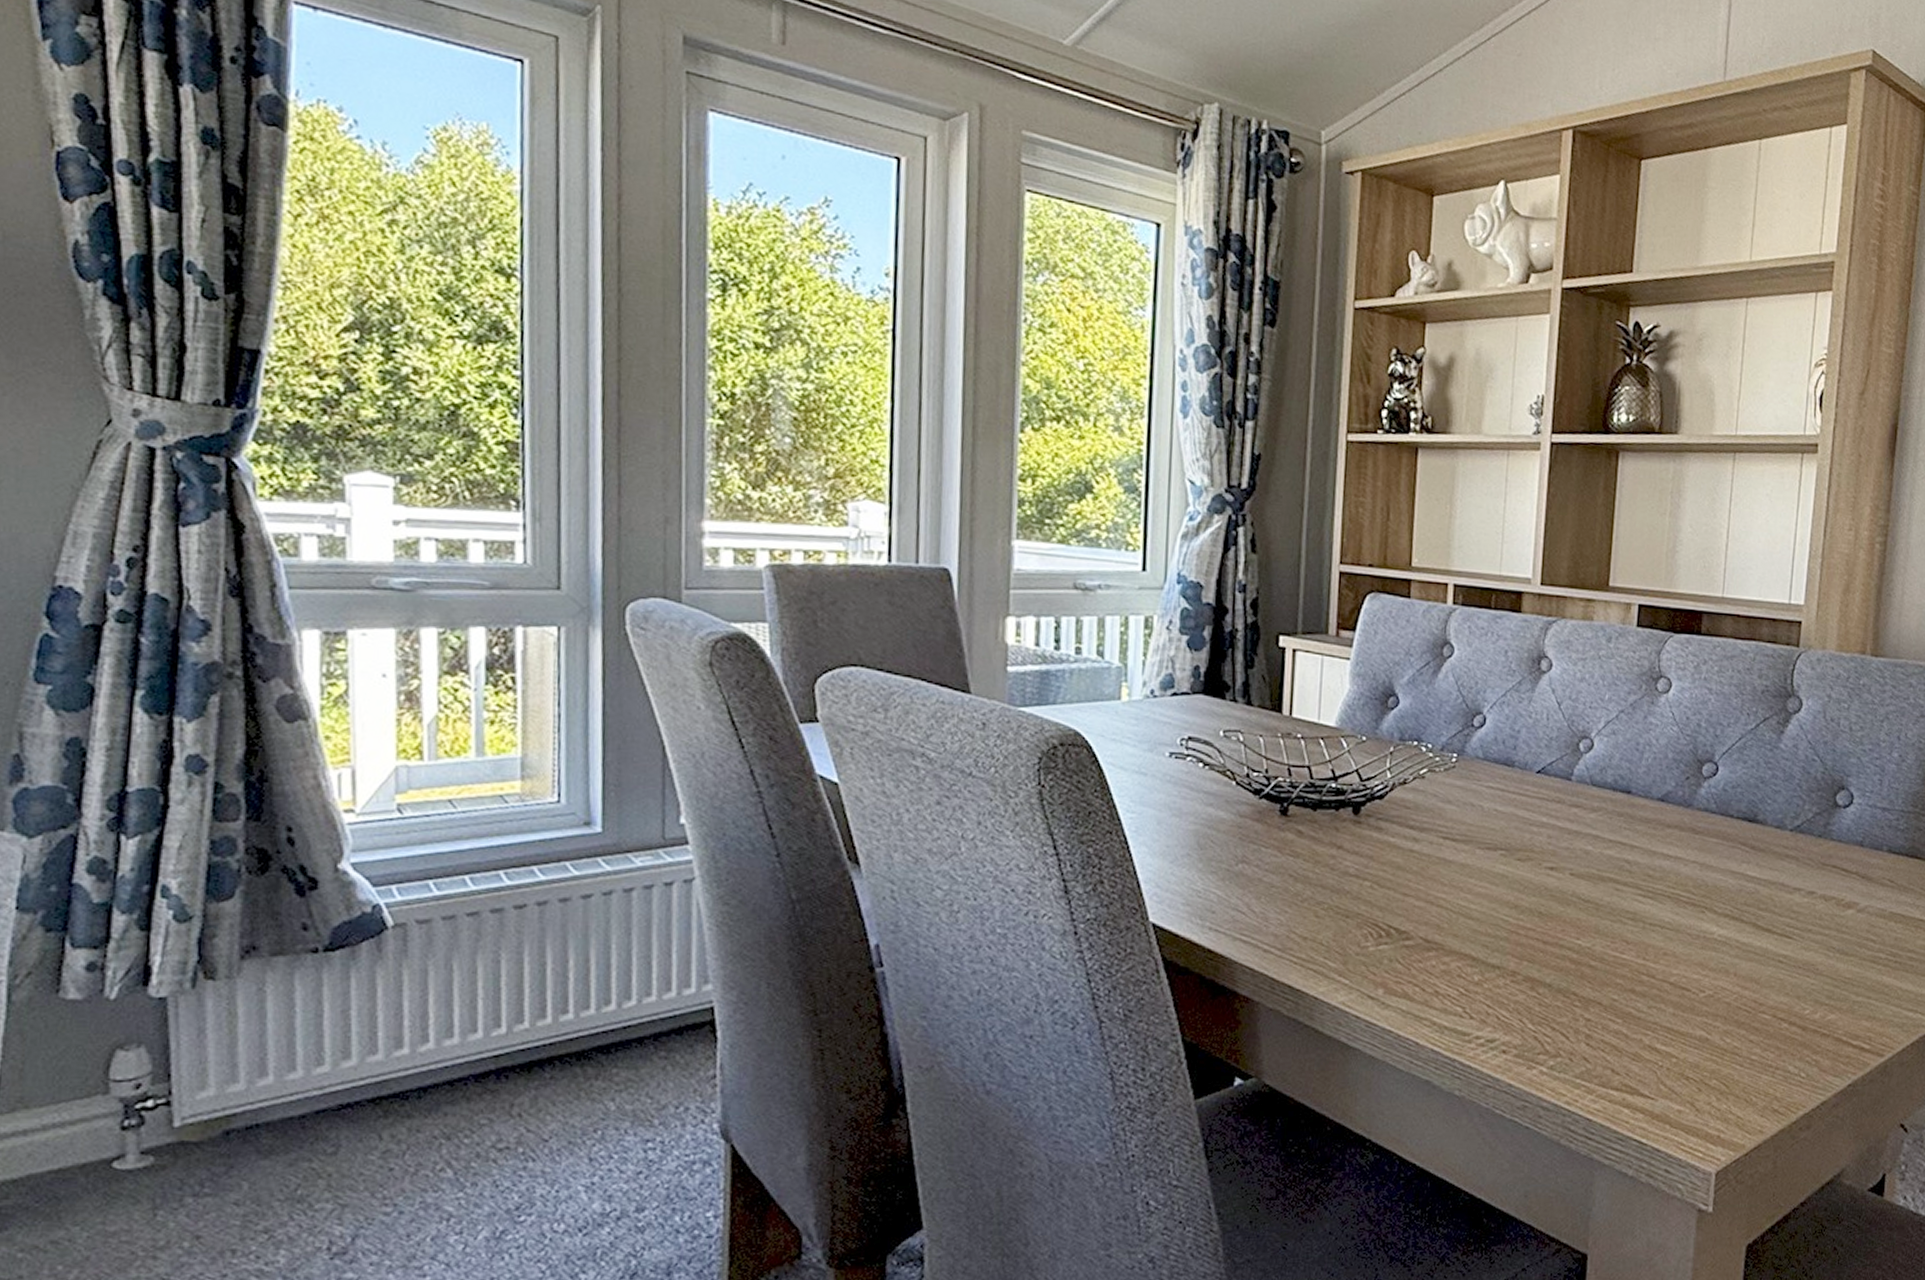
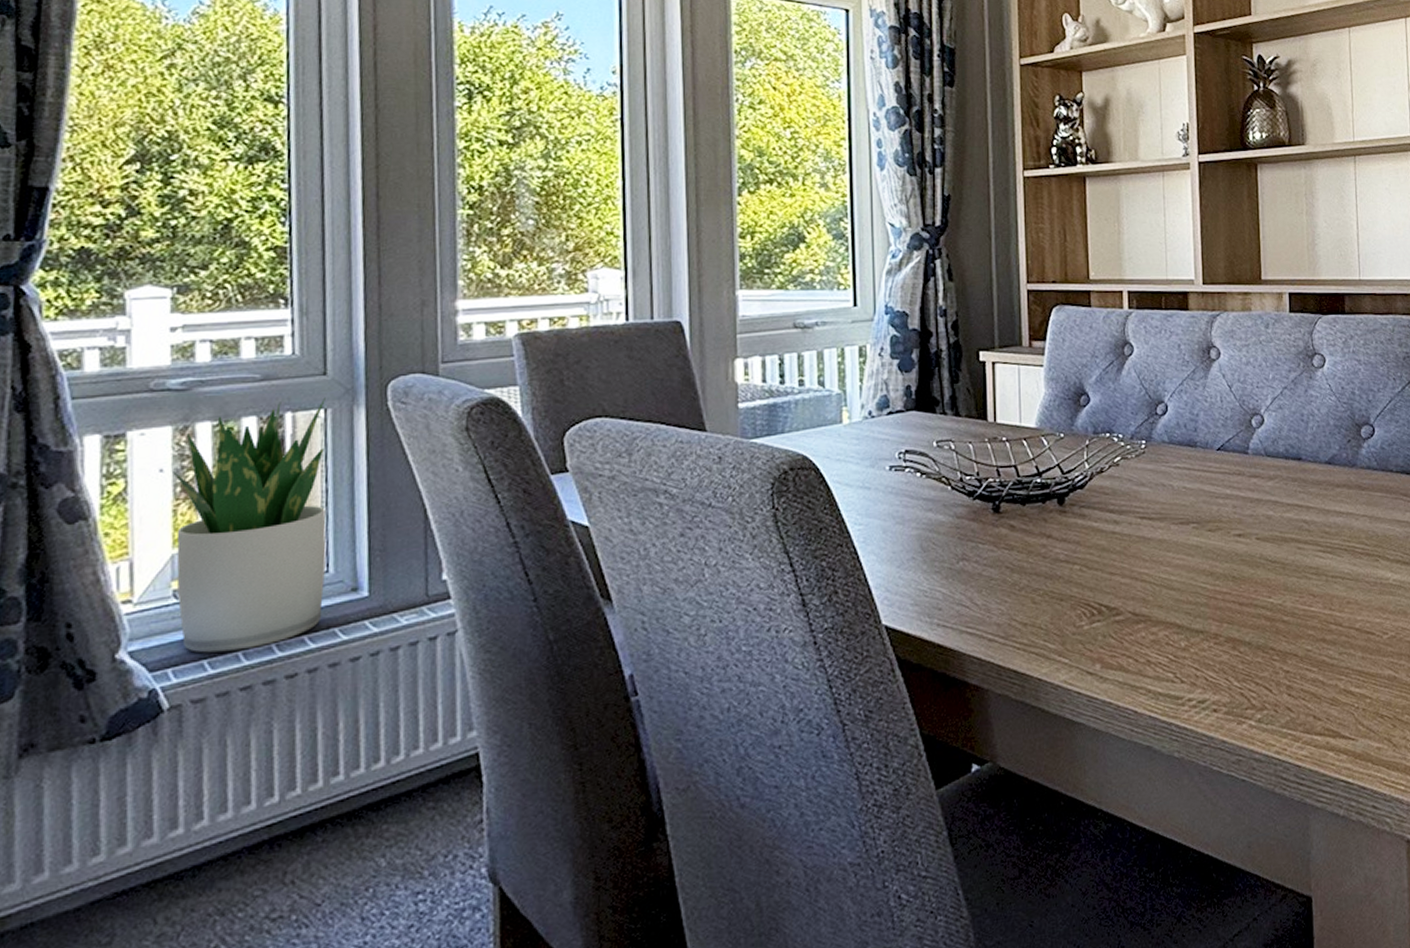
planter: none [396,614,559,874] -> present [173,397,326,654]

